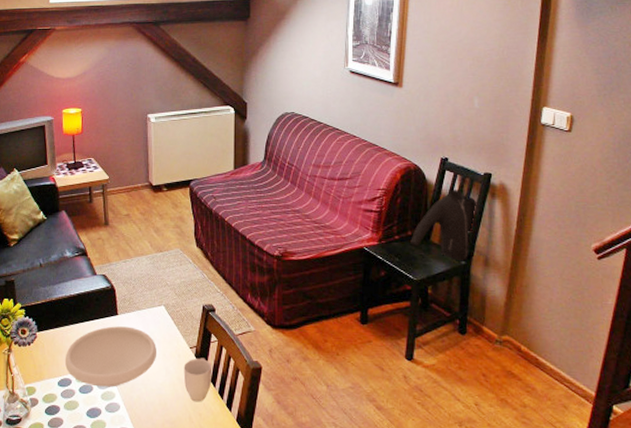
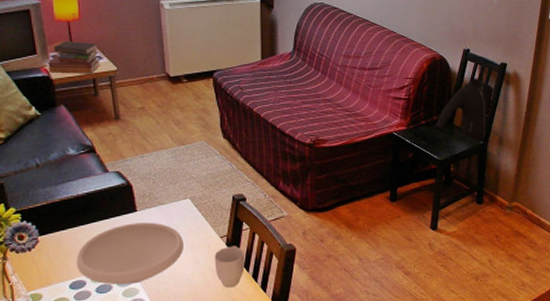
books: none [55,152,96,183] -> present [48,41,100,74]

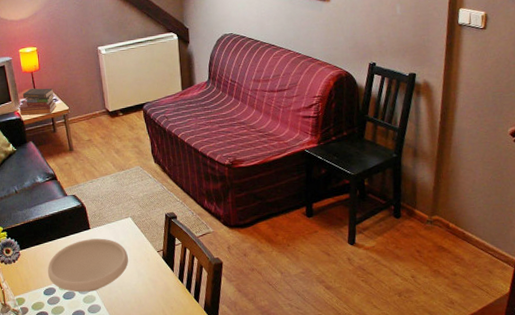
mug: present [214,245,244,288] -> none [153,259,179,298]
jacket: present [436,78,494,141] -> none [346,91,405,155]

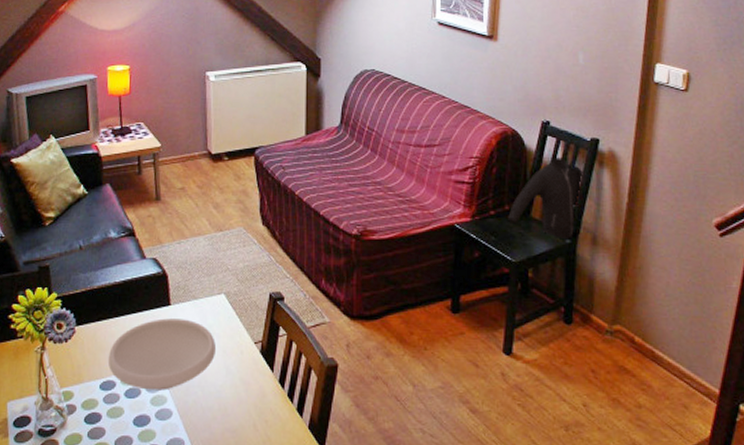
books: present [19,88,56,116] -> none [98,116,146,151]
jacket: none [346,91,405,155] -> present [508,157,583,240]

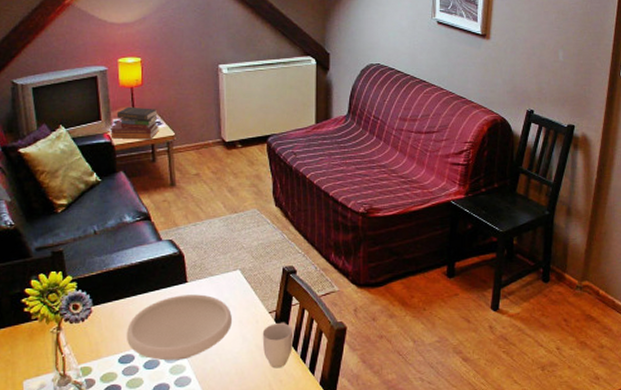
books: none [98,116,146,151] -> present [110,106,159,140]
mug: none [247,354,279,407] -> present [262,322,293,369]
jacket: present [508,157,583,240] -> none [497,141,561,212]

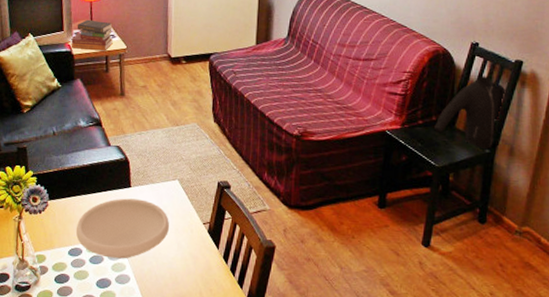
mug: present [262,322,293,369] -> none [195,234,224,278]
jacket: none [497,141,561,212] -> present [434,76,506,150]

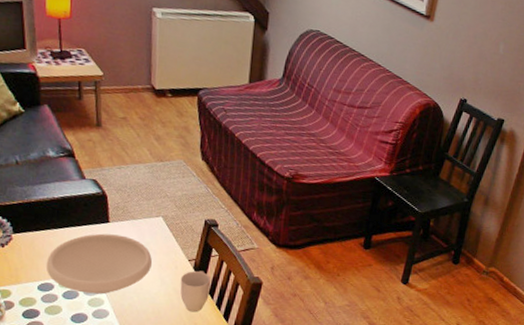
books: present [71,19,113,51] -> none [35,38,87,76]
mug: none [195,234,224,278] -> present [180,270,210,312]
jacket: present [434,76,506,150] -> none [420,131,487,199]

